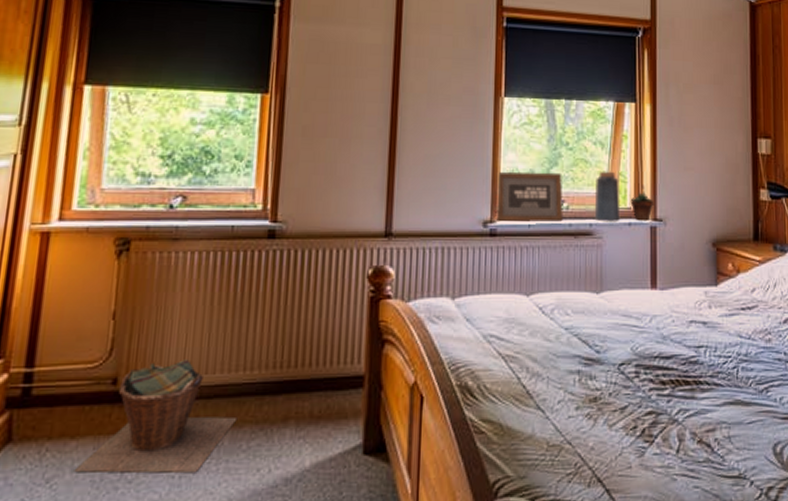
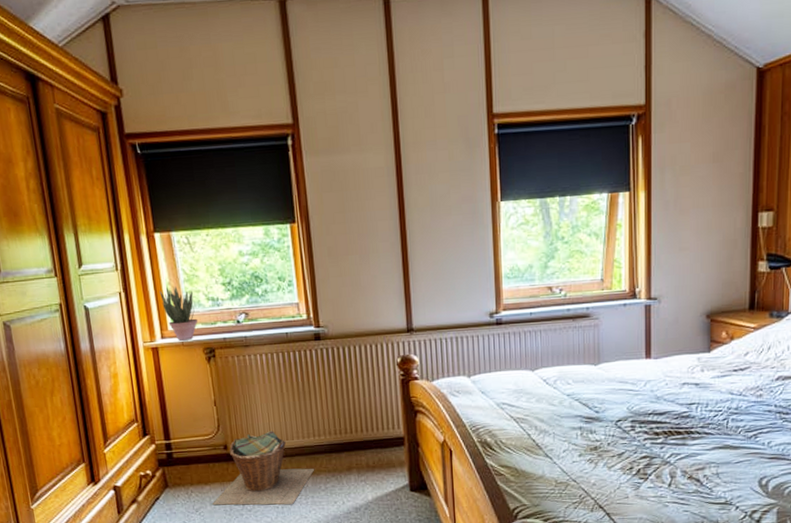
potted plant: none [71,153,118,227] -> present [159,286,198,342]
picture frame: present [496,171,563,223] -> none [498,265,562,313]
vase: present [594,171,620,223] -> none [590,259,616,305]
succulent plant: present [630,185,653,222] -> none [625,268,648,302]

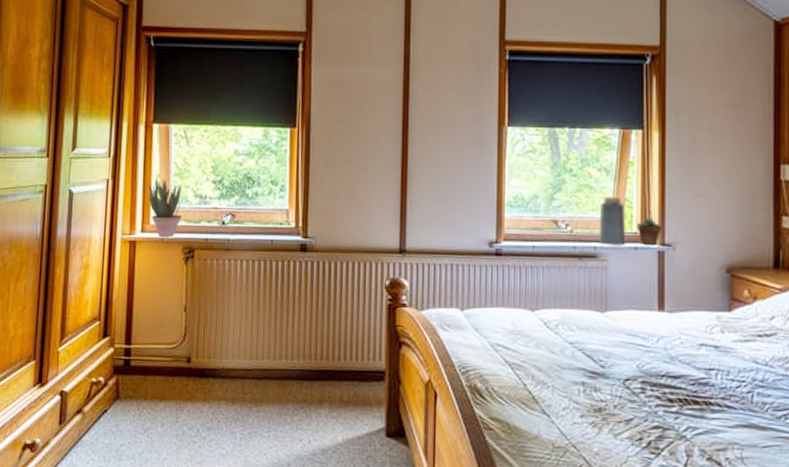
laundry basket: present [212,431,315,506] -> none [163,347,283,437]
vase: none [590,259,616,305] -> present [599,196,626,246]
succulent plant: none [625,268,648,302] -> present [636,210,661,246]

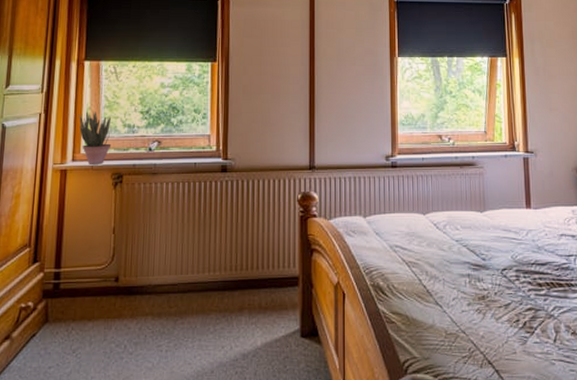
vase: present [599,196,626,246] -> none [475,113,498,155]
succulent plant: present [636,210,661,246] -> none [505,124,525,154]

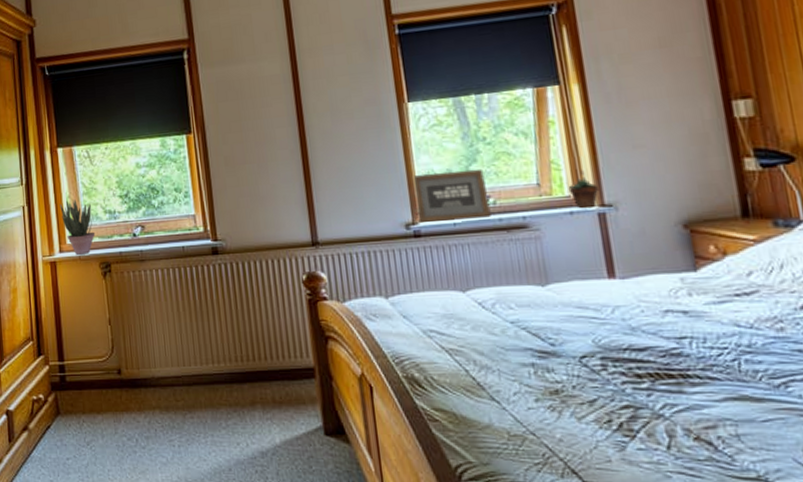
picture frame: none [394,116,450,157] -> present [411,168,492,224]
succulent plant: none [505,124,525,154] -> present [568,170,598,209]

